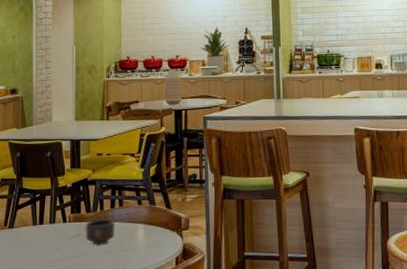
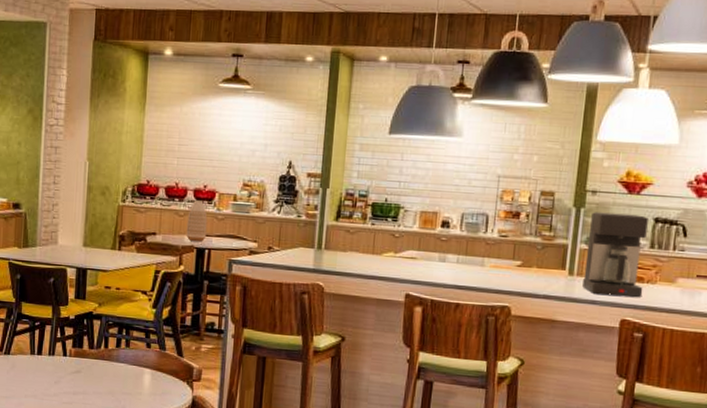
mug: present [84,219,114,244] -> none [85,357,119,384]
potted plant: present [200,26,230,75] -> none [232,156,269,214]

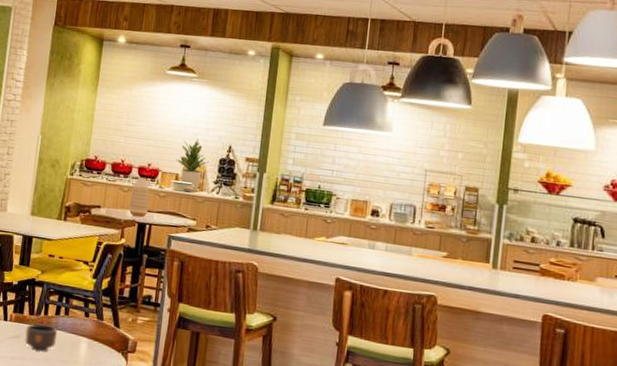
mug: none [85,357,119,384] -> present [25,324,57,351]
potted plant: none [232,156,269,214] -> present [175,139,210,193]
coffee maker: present [582,212,649,298] -> none [506,209,568,294]

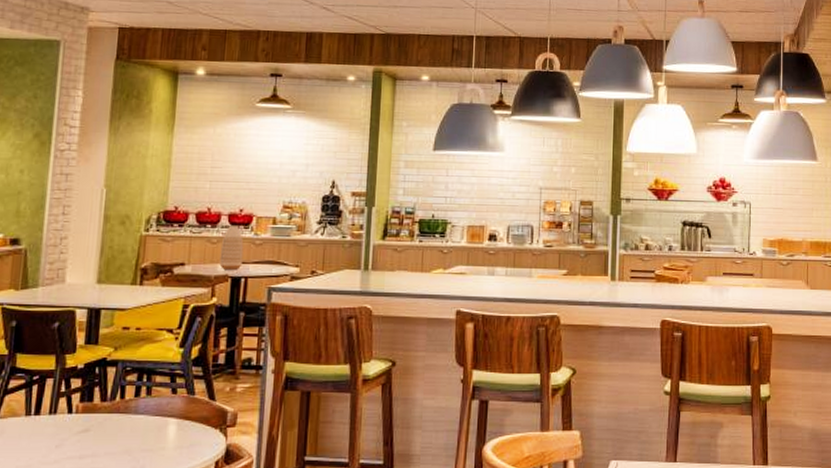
mug: present [25,324,57,351] -> none [96,411,138,442]
potted plant: present [175,139,210,193] -> none [271,176,311,237]

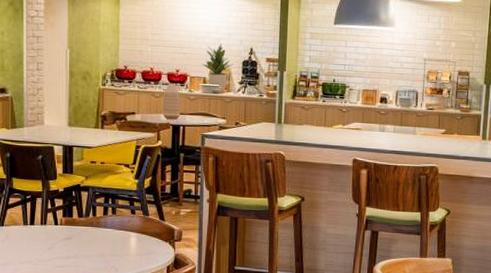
potted plant: none [271,176,311,237] -> present [201,43,234,94]

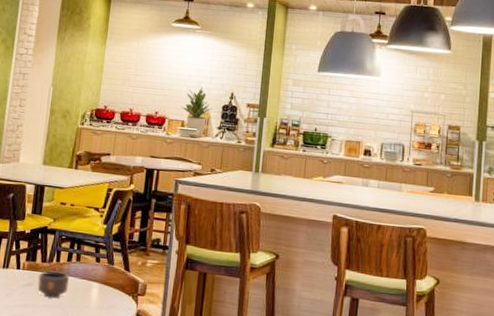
mug: none [76,225,107,248] -> present [37,271,69,297]
vase: present [162,83,181,120] -> none [137,125,158,163]

